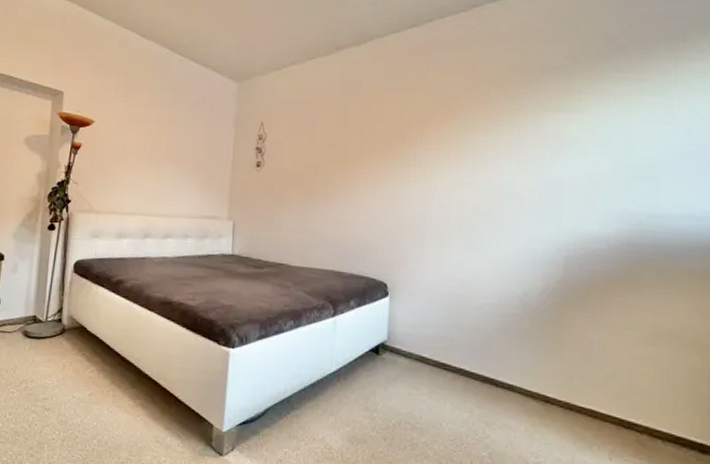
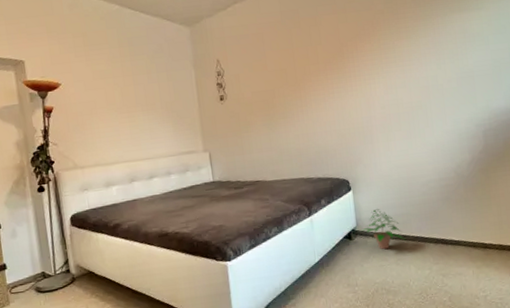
potted plant: none [391,324,445,376] -> present [360,209,406,250]

